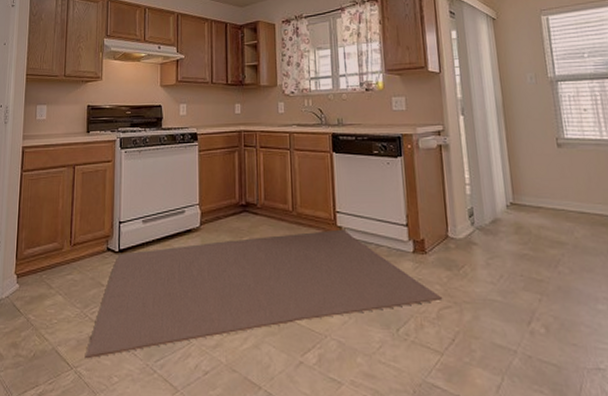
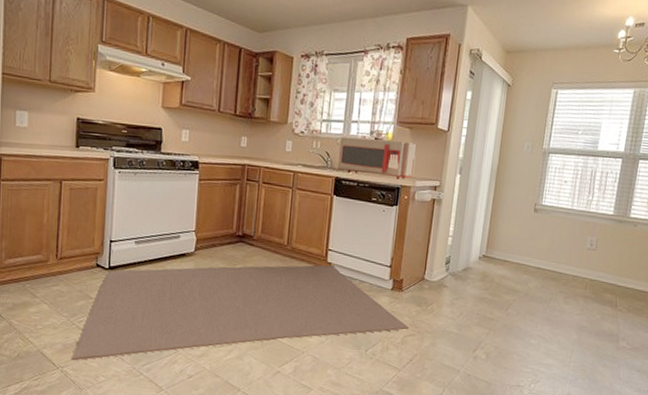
microwave: none [330,89,413,130] -> present [337,136,416,181]

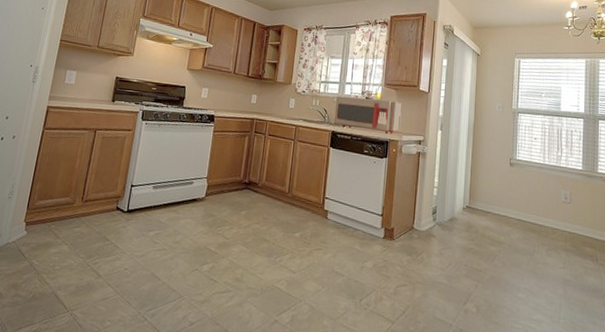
rug: present [71,265,409,361] -> none [82,211,401,304]

